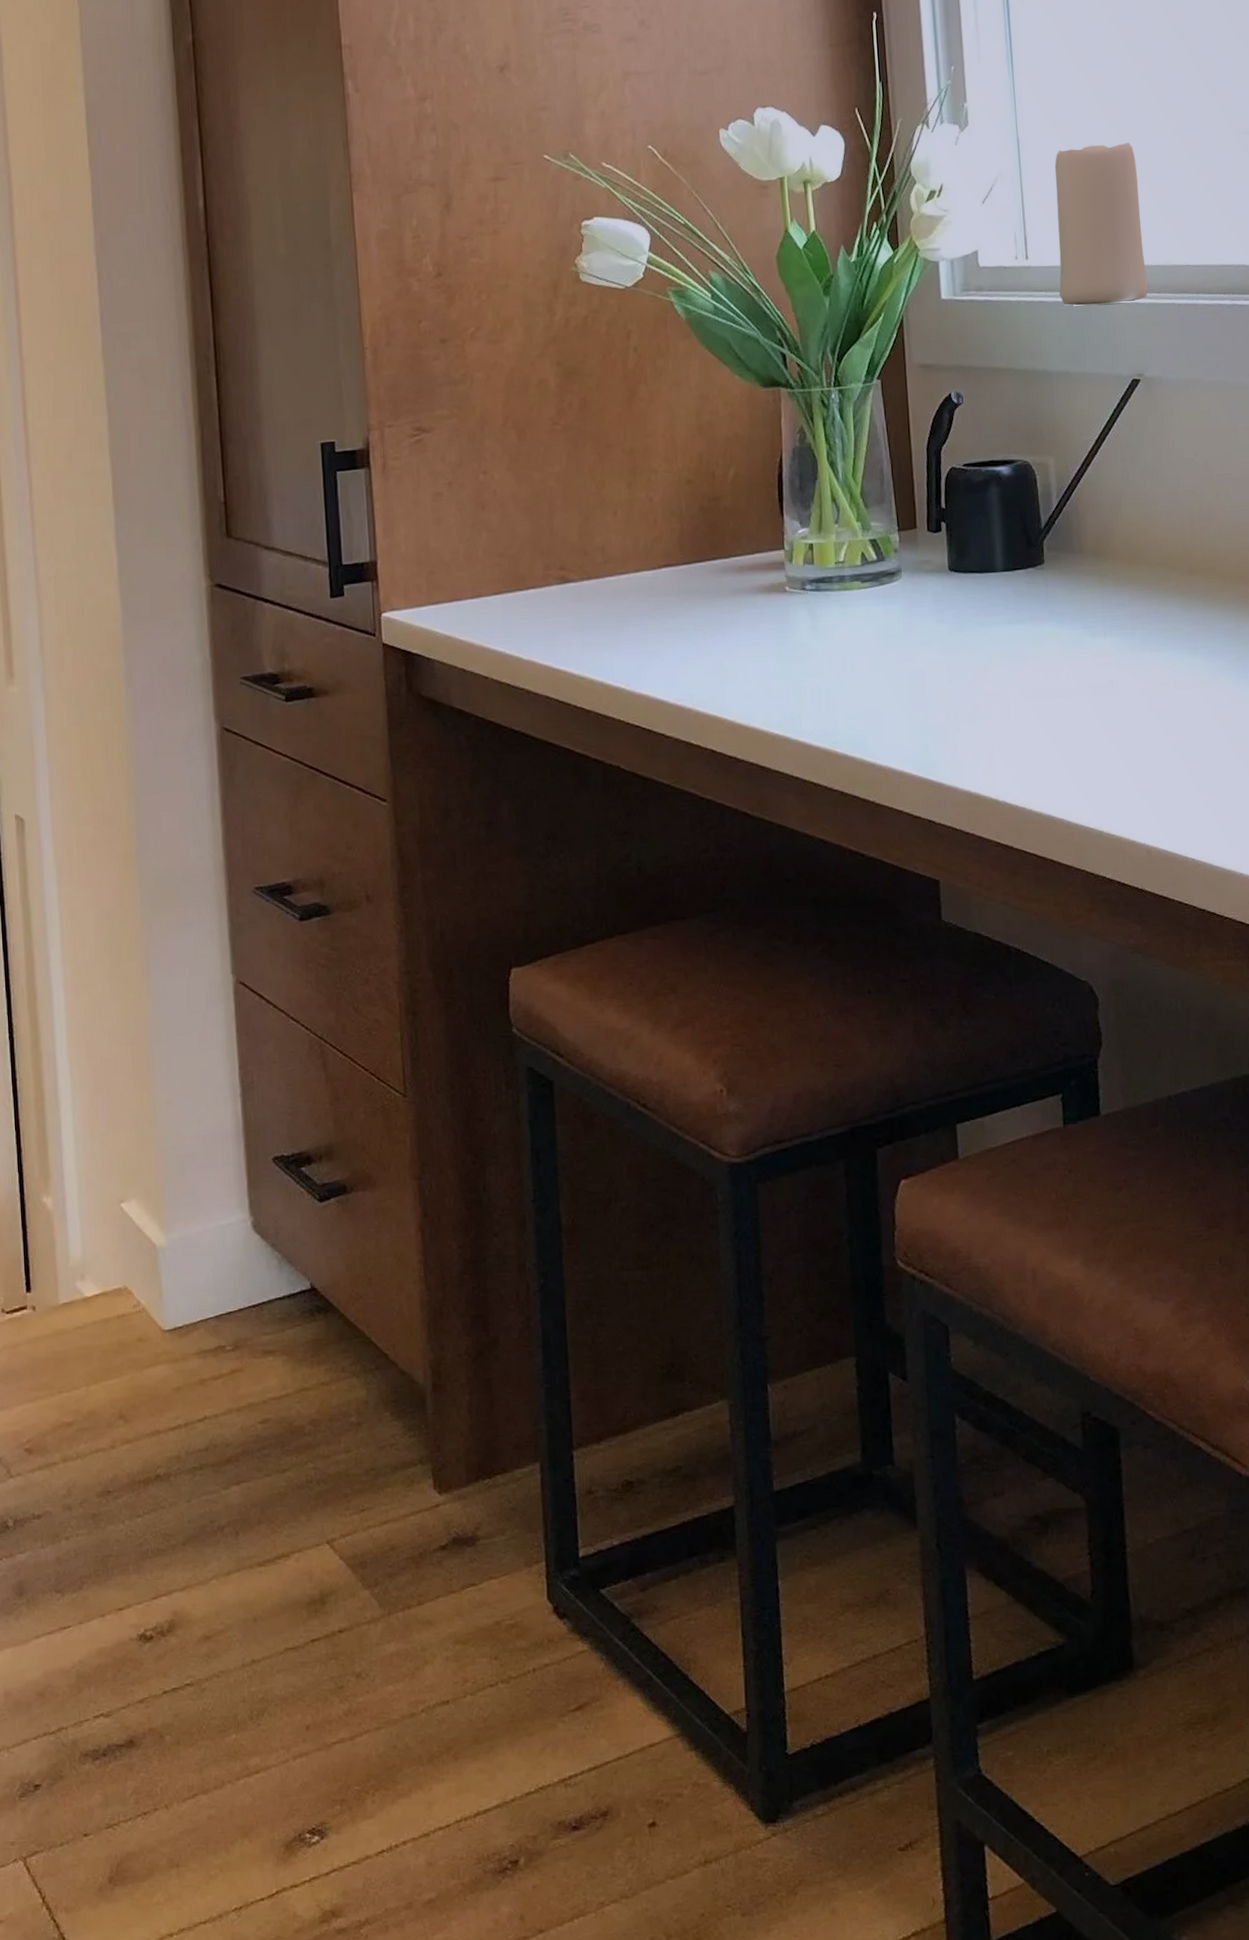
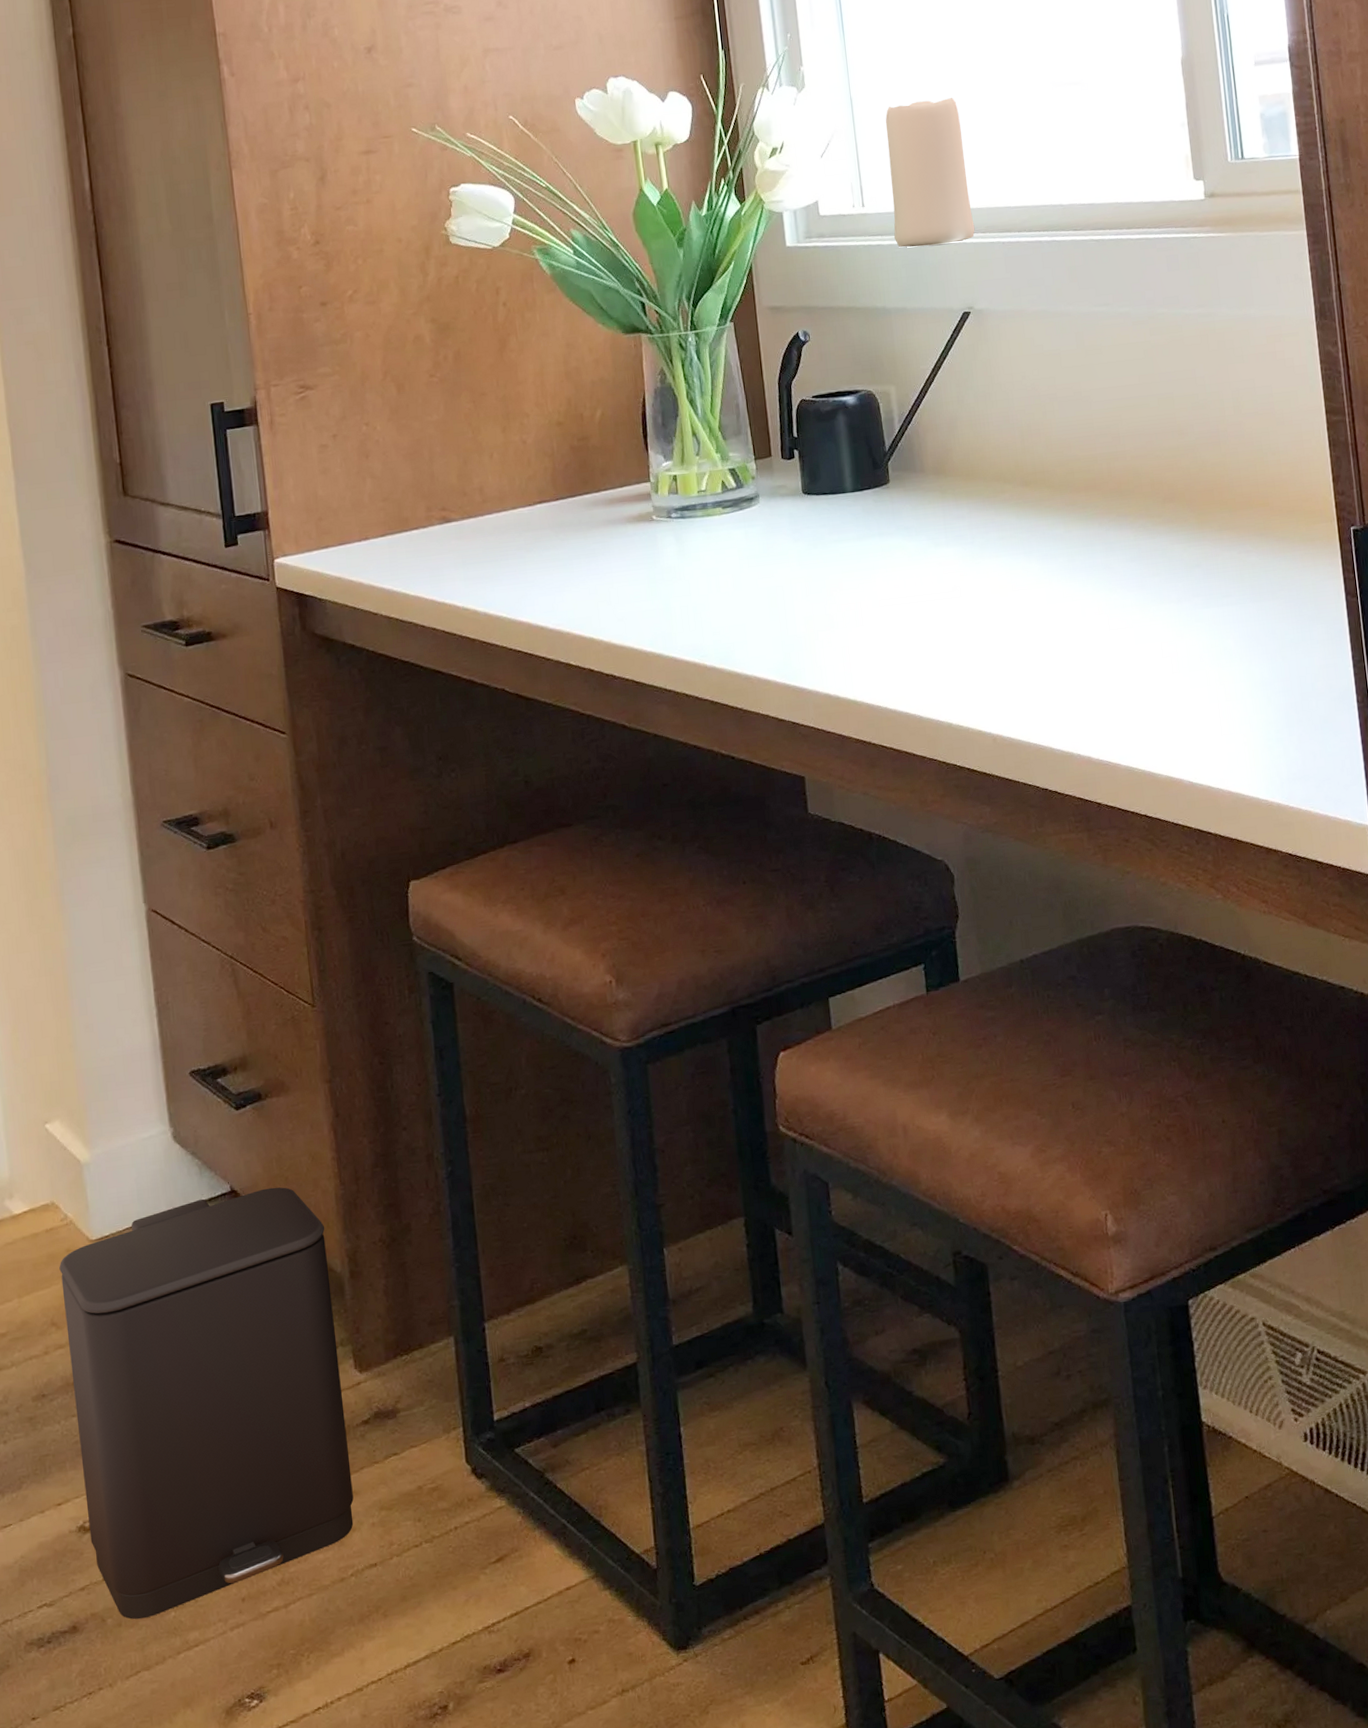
pedal bin: none [129,1288,427,1739] -> present [59,1187,354,1620]

